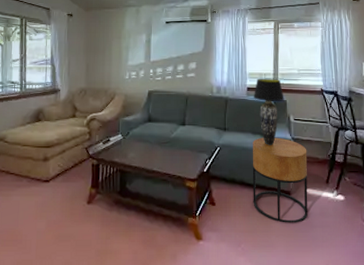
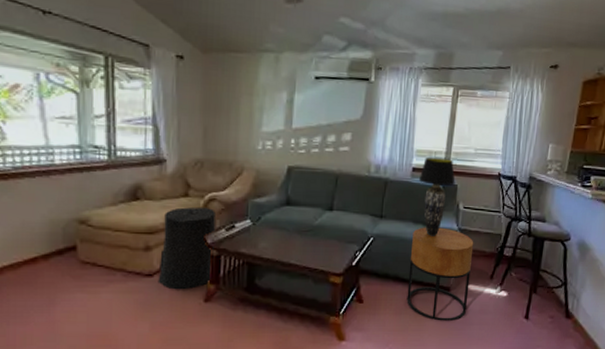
trash can: none [52,125,95,194] -> present [158,207,215,290]

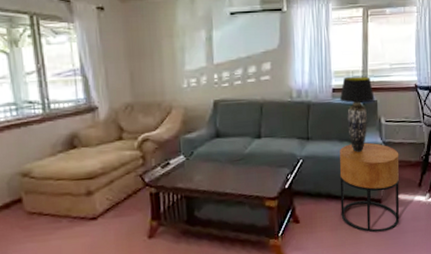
trash can: present [158,207,215,290] -> none [102,147,153,230]

